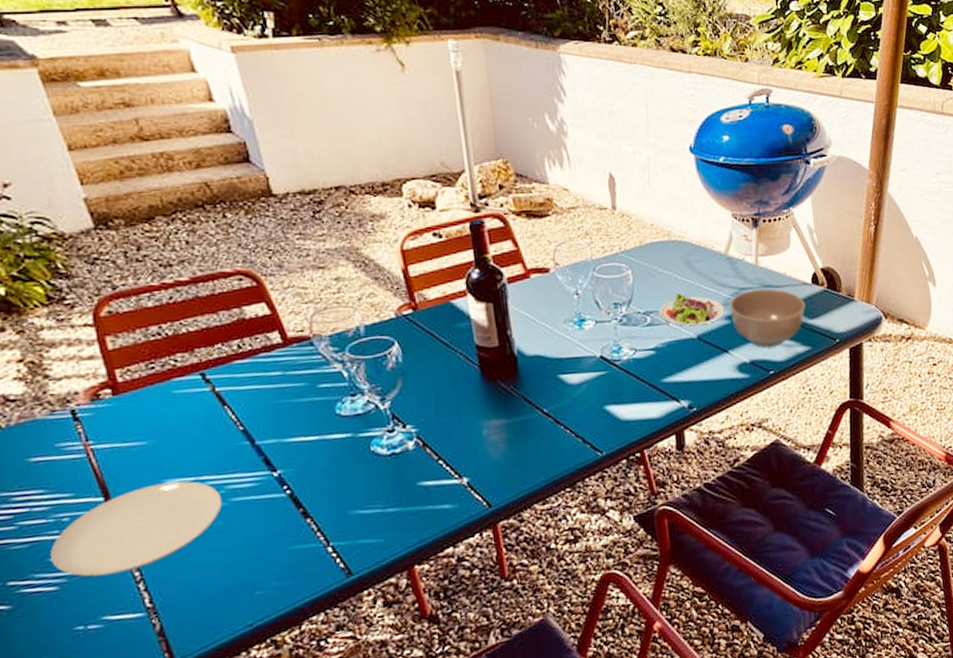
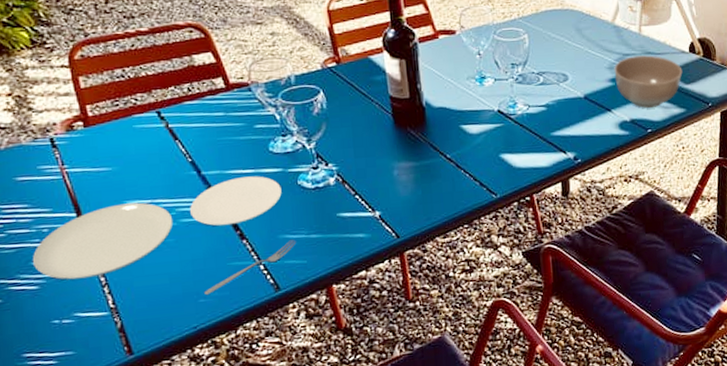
plate: none [242,443,352,505] -> present [190,176,282,227]
fork: none [261,515,371,587] -> present [204,239,297,296]
salad plate: present [659,293,725,326] -> none [551,56,610,86]

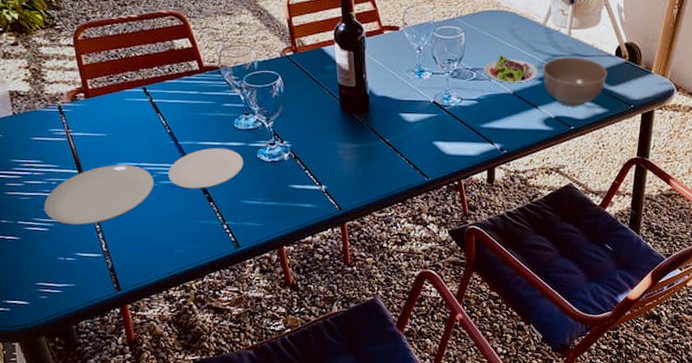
fork: present [204,239,297,296] -> none [178,205,255,247]
salad plate: none [551,56,610,86] -> present [484,55,538,83]

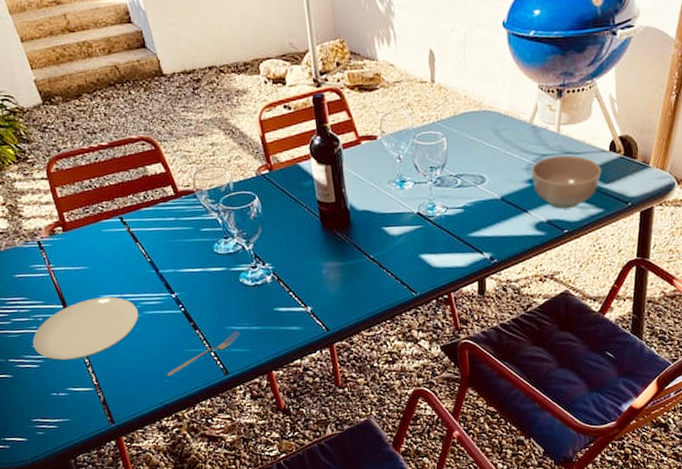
plate: present [168,148,244,189] -> none [151,274,227,318]
fork: none [178,205,255,247] -> present [167,331,241,377]
salad plate: present [484,55,538,83] -> none [468,158,527,188]

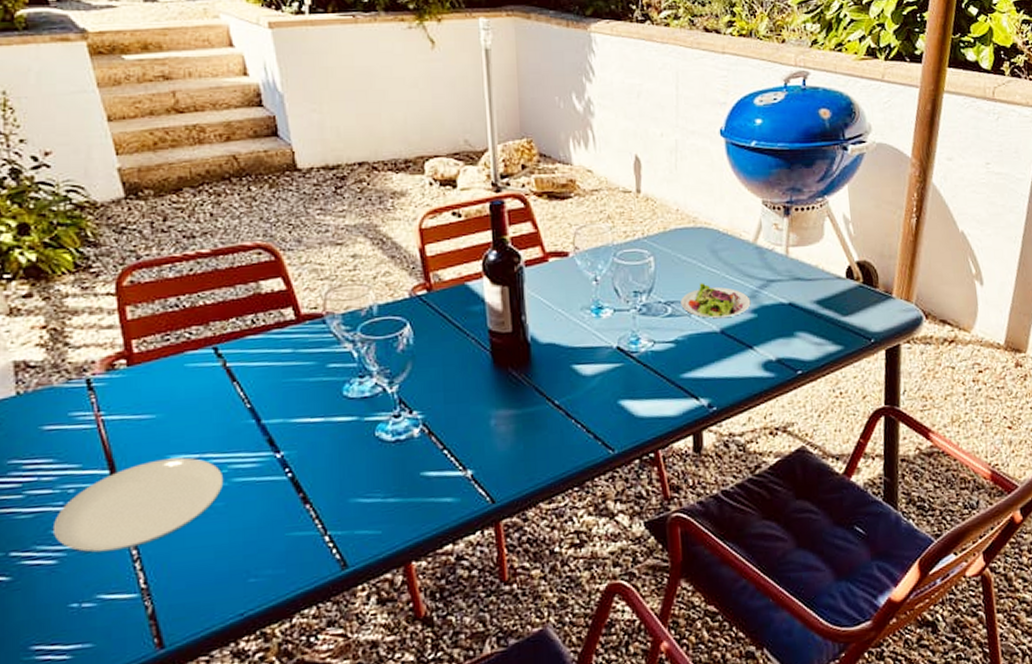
fork: present [167,331,241,377] -> none [256,504,371,574]
salad plate: none [468,158,527,188] -> present [680,283,751,319]
bowl: present [531,155,602,209] -> none [756,281,839,345]

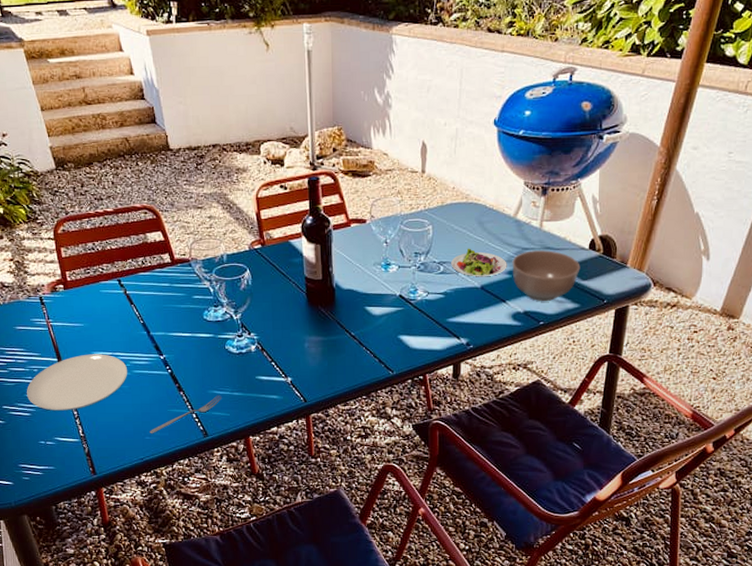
fork: none [256,504,371,574] -> present [150,395,223,434]
bowl: none [756,281,839,345] -> present [512,250,581,301]

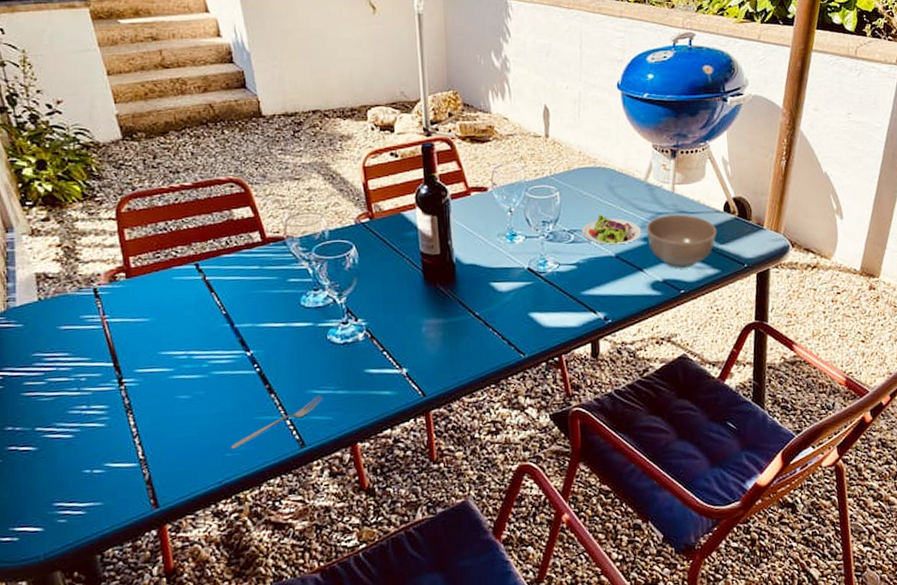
plate: present [27,354,128,411] -> none [70,353,205,430]

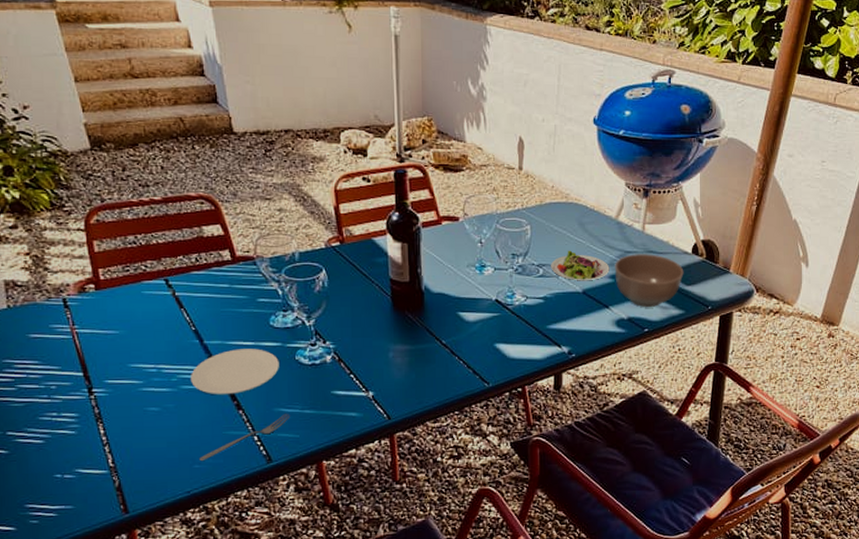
plate: none [222,329,311,380] -> present [191,348,279,395]

